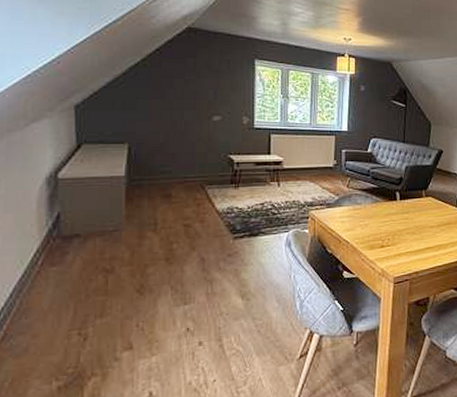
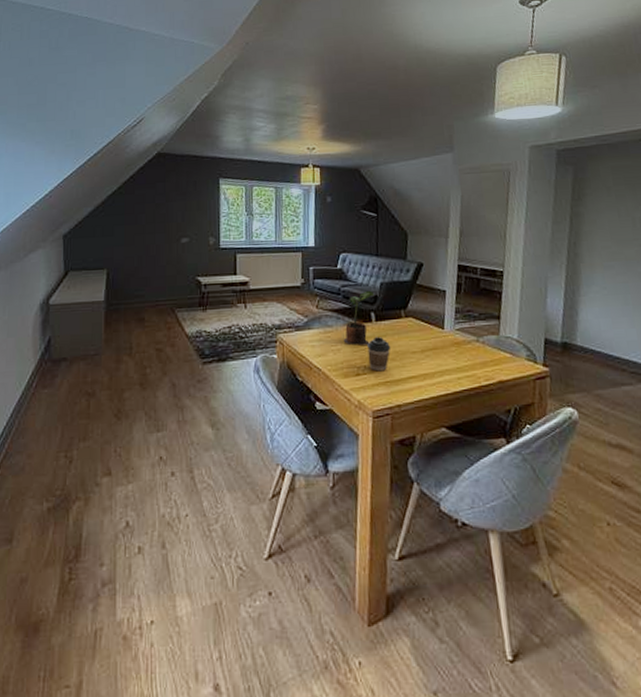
potted plant: none [371,172,400,222] -> present [343,290,375,346]
coffee cup: none [392,214,412,244] -> present [367,337,391,372]

